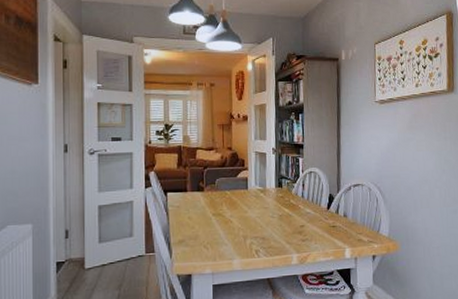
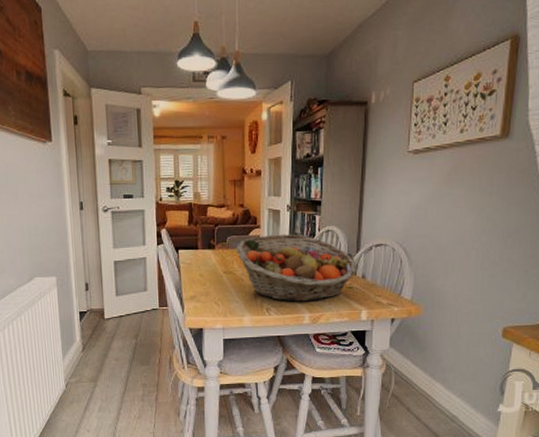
fruit basket: none [224,175,340,243] -> present [236,234,358,302]

